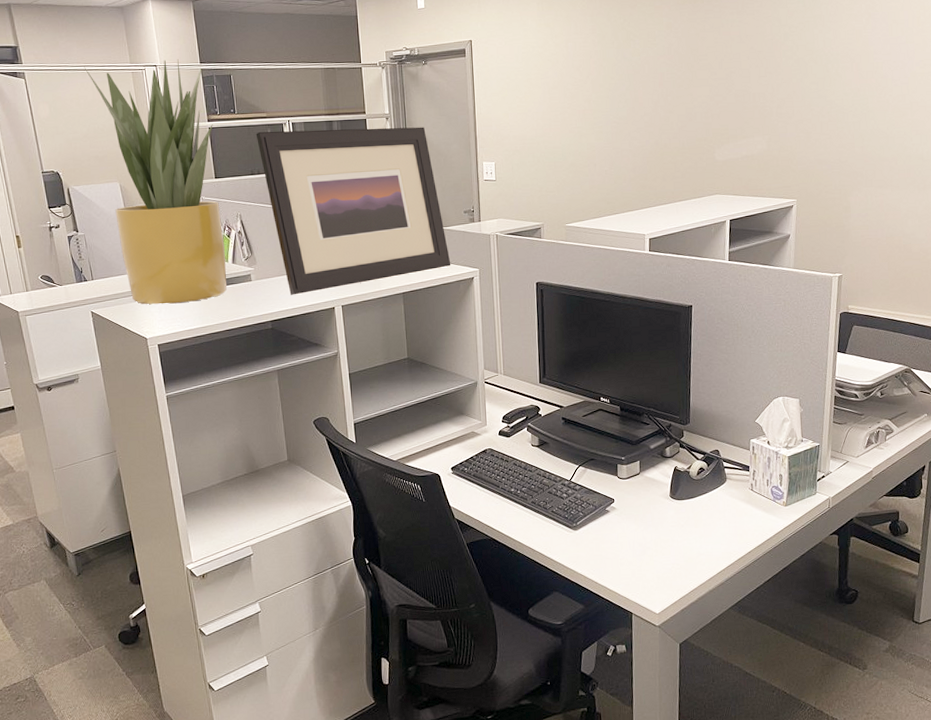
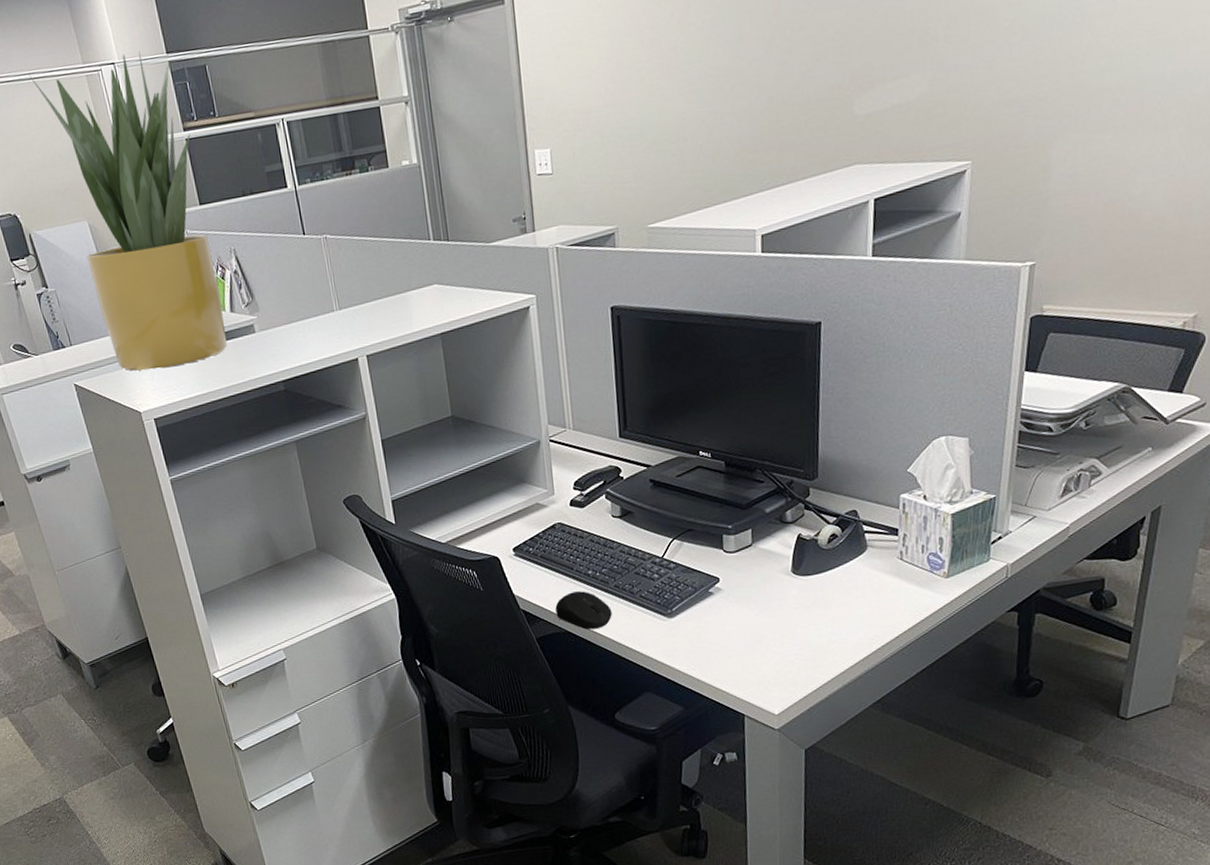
picture frame: present [256,127,451,295] -> none [243,109,500,347]
computer mouse: none [483,505,529,538] -> present [555,591,612,630]

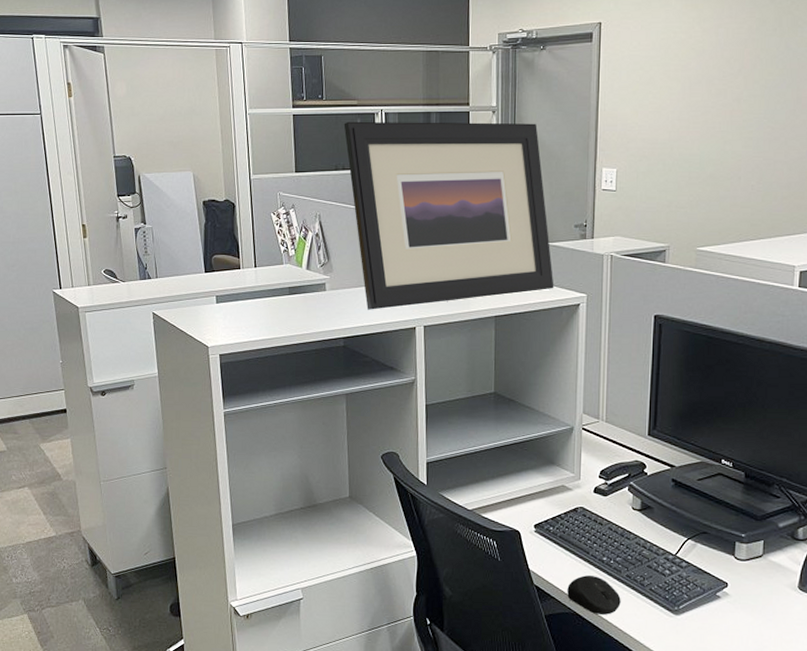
planter: present [29,51,228,371] -> none [166,36,300,310]
picture frame: none [243,109,500,347] -> present [343,121,554,310]

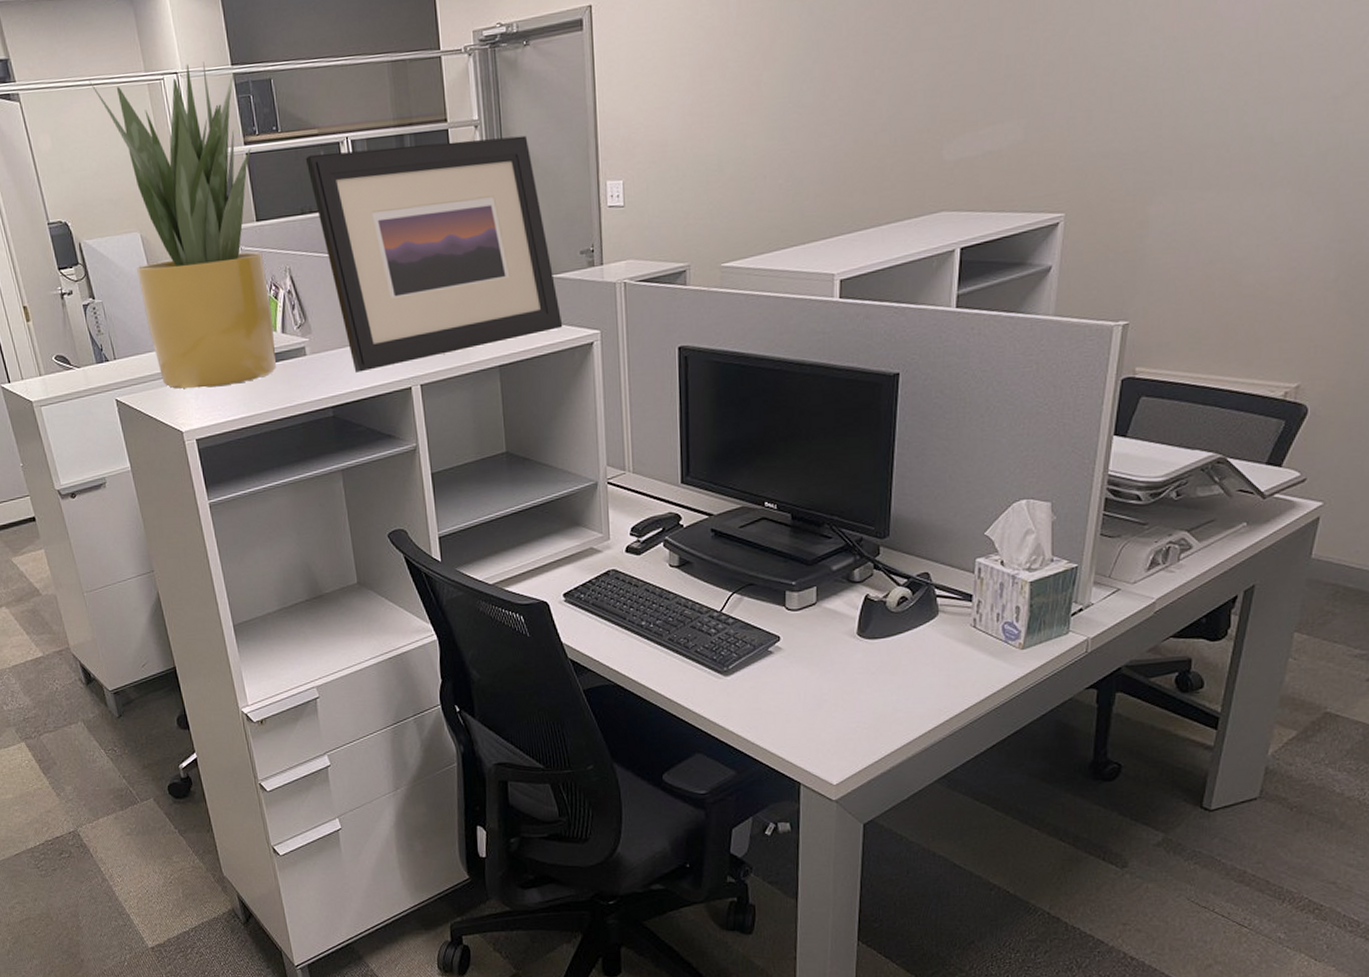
planter: none [166,36,300,310] -> present [89,61,277,389]
computer mouse: present [567,575,621,615] -> none [605,642,665,684]

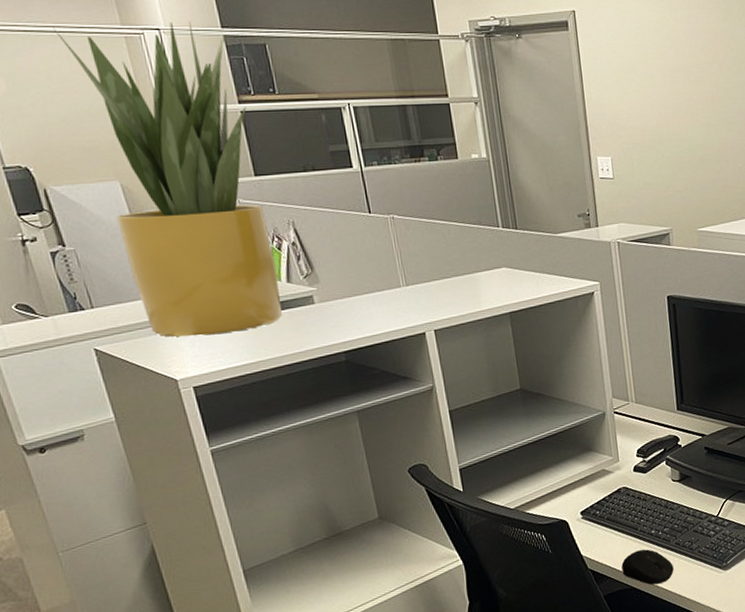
picture frame: present [305,135,563,373] -> none [305,114,566,320]
computer mouse: none [605,642,665,684] -> present [621,549,674,585]

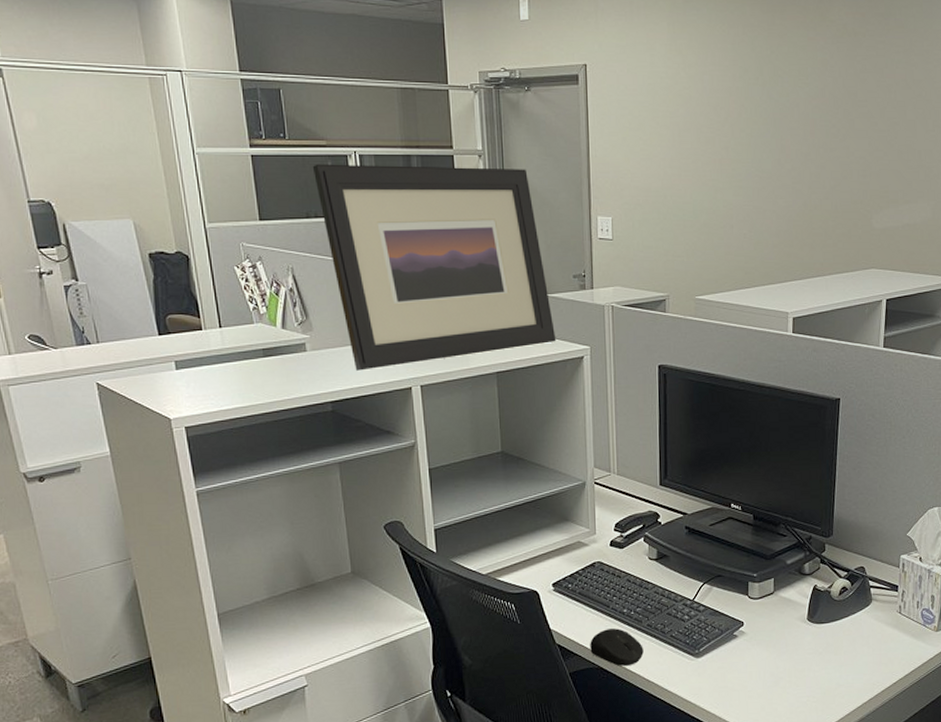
planter: present [52,21,283,337] -> none [83,64,276,377]
picture frame: none [305,114,566,320] -> present [312,164,557,371]

